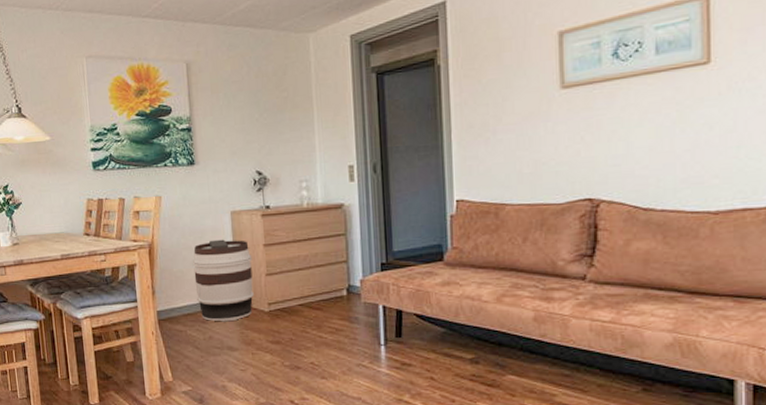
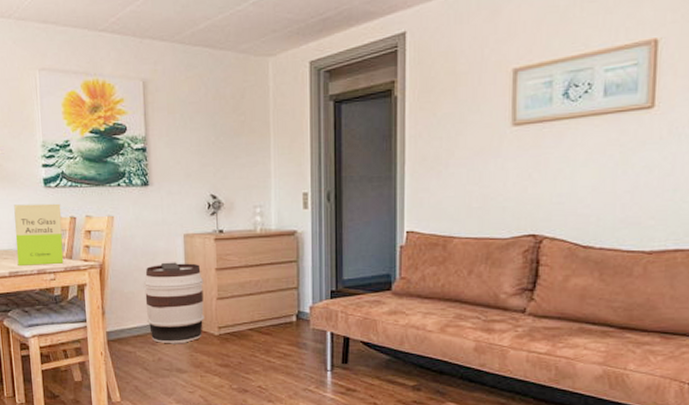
book: none [64,185,114,248] -> present [14,203,64,266]

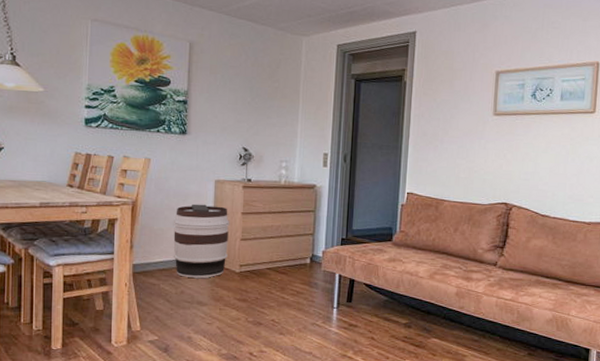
book: present [14,203,64,266] -> none [50,140,100,199]

